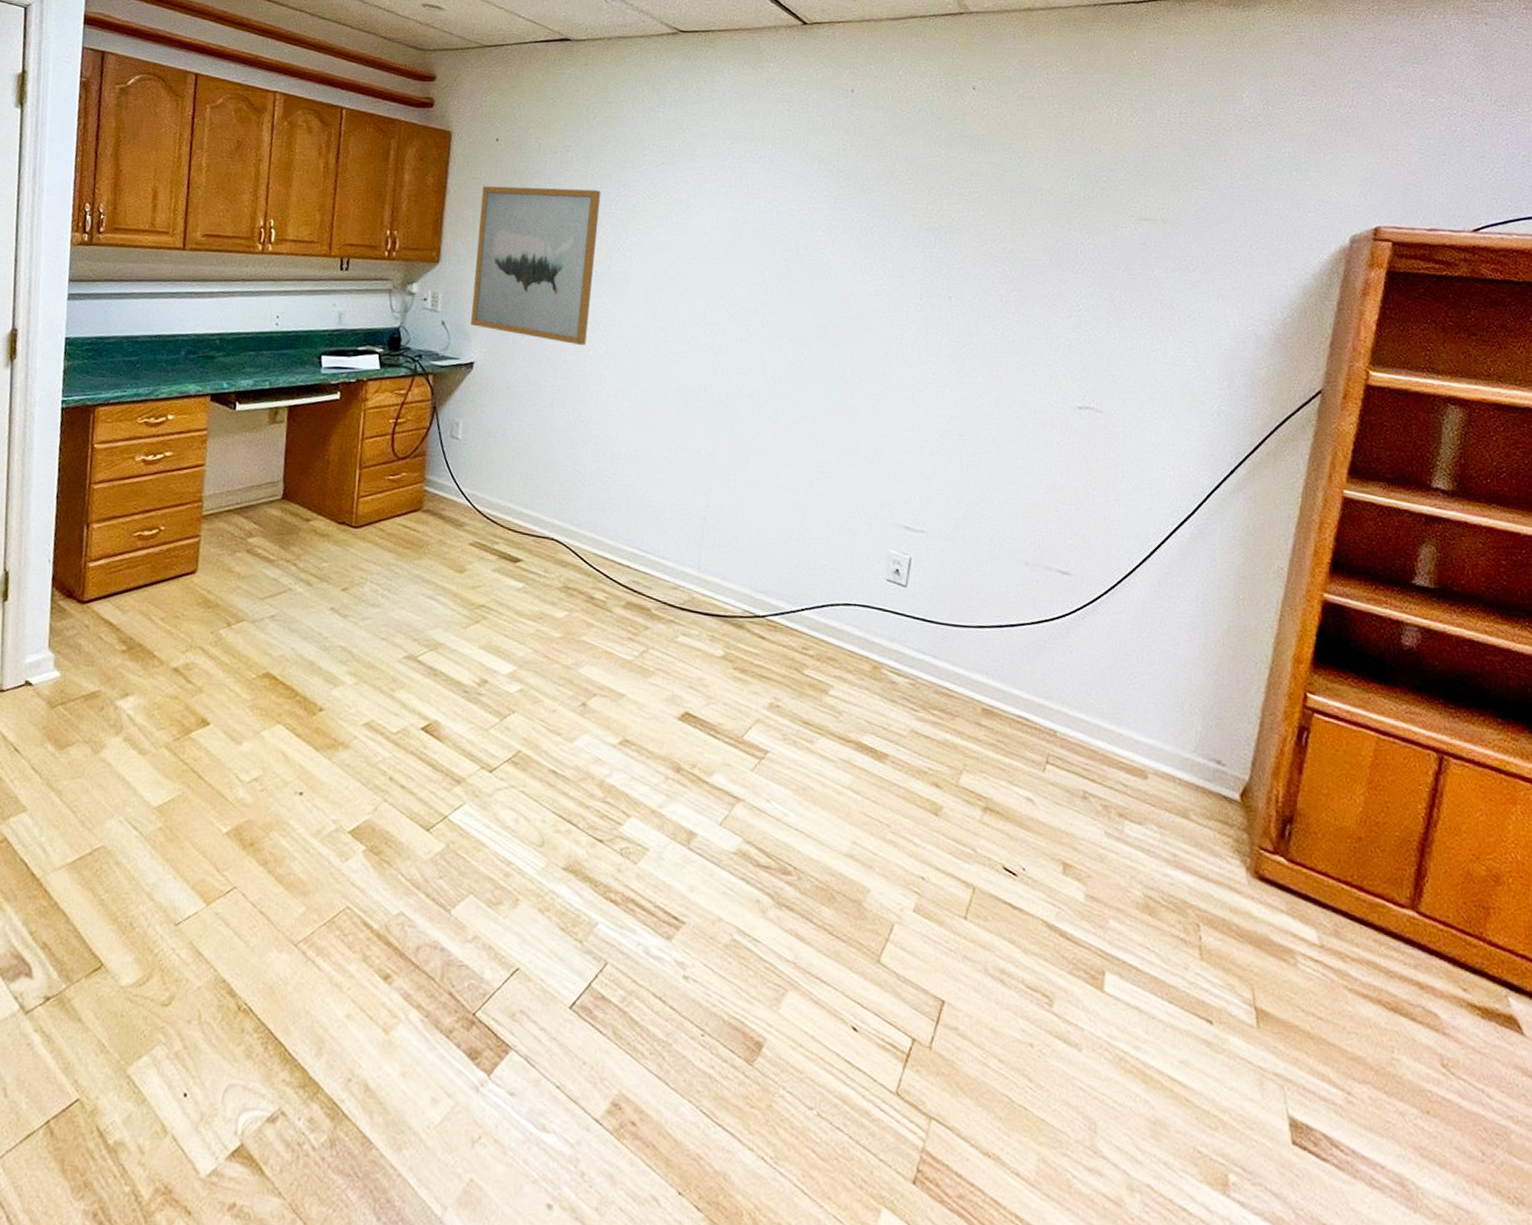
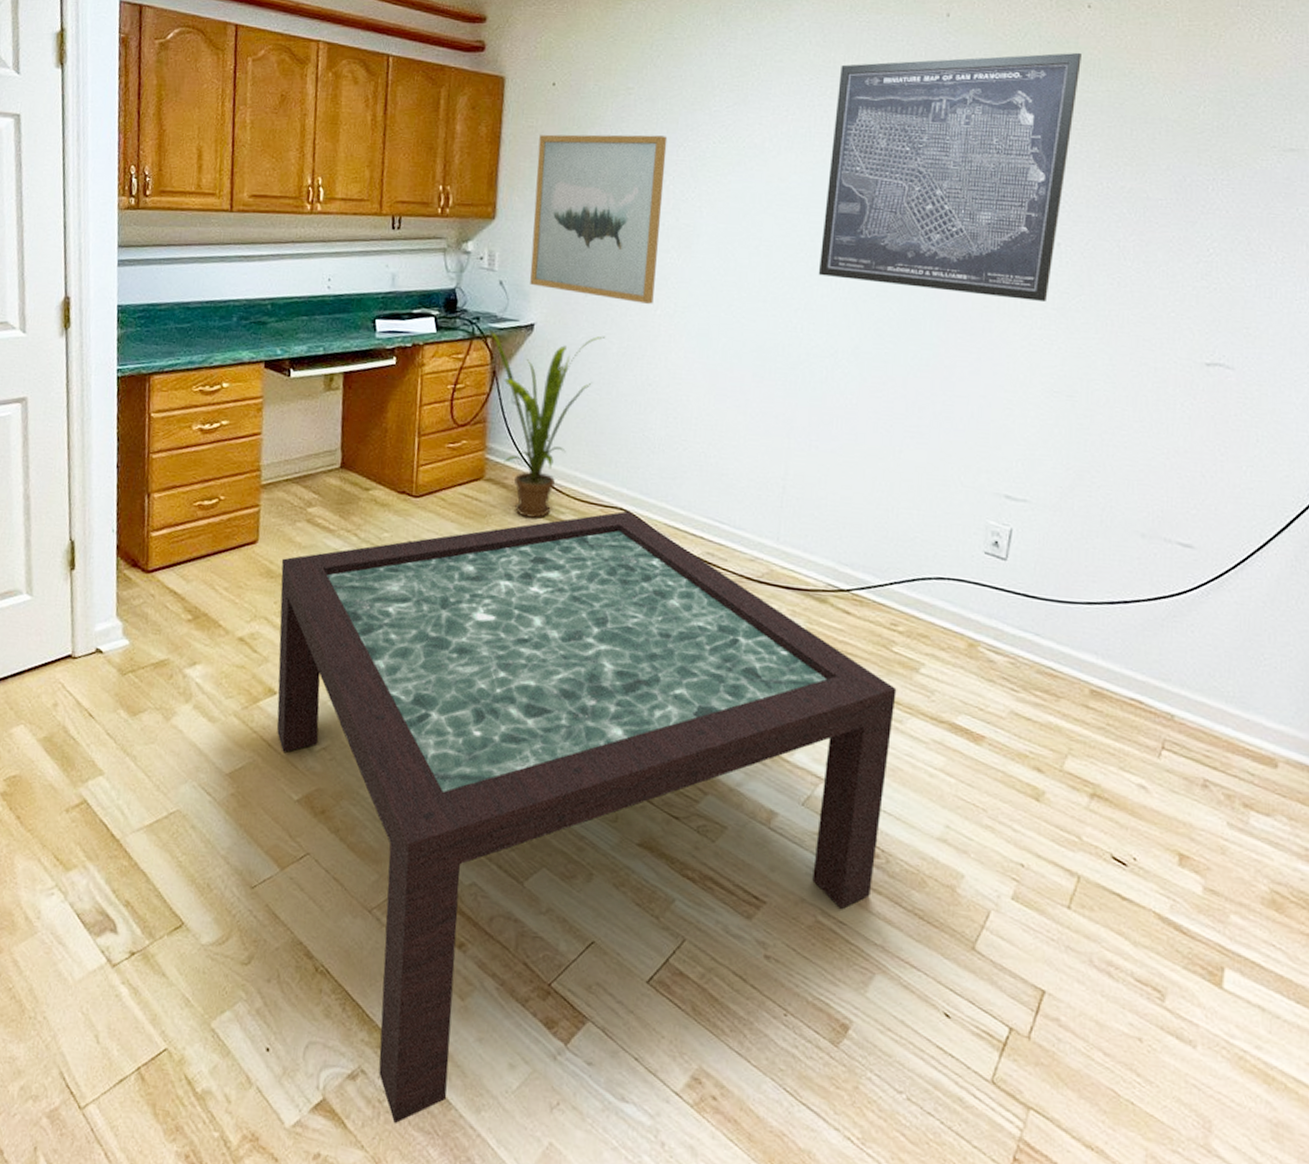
coffee table: none [208,541,808,1168] -> present [276,511,897,1124]
house plant: none [431,366,541,548] -> present [489,329,606,518]
wall art: none [737,128,968,350] -> present [818,52,1081,303]

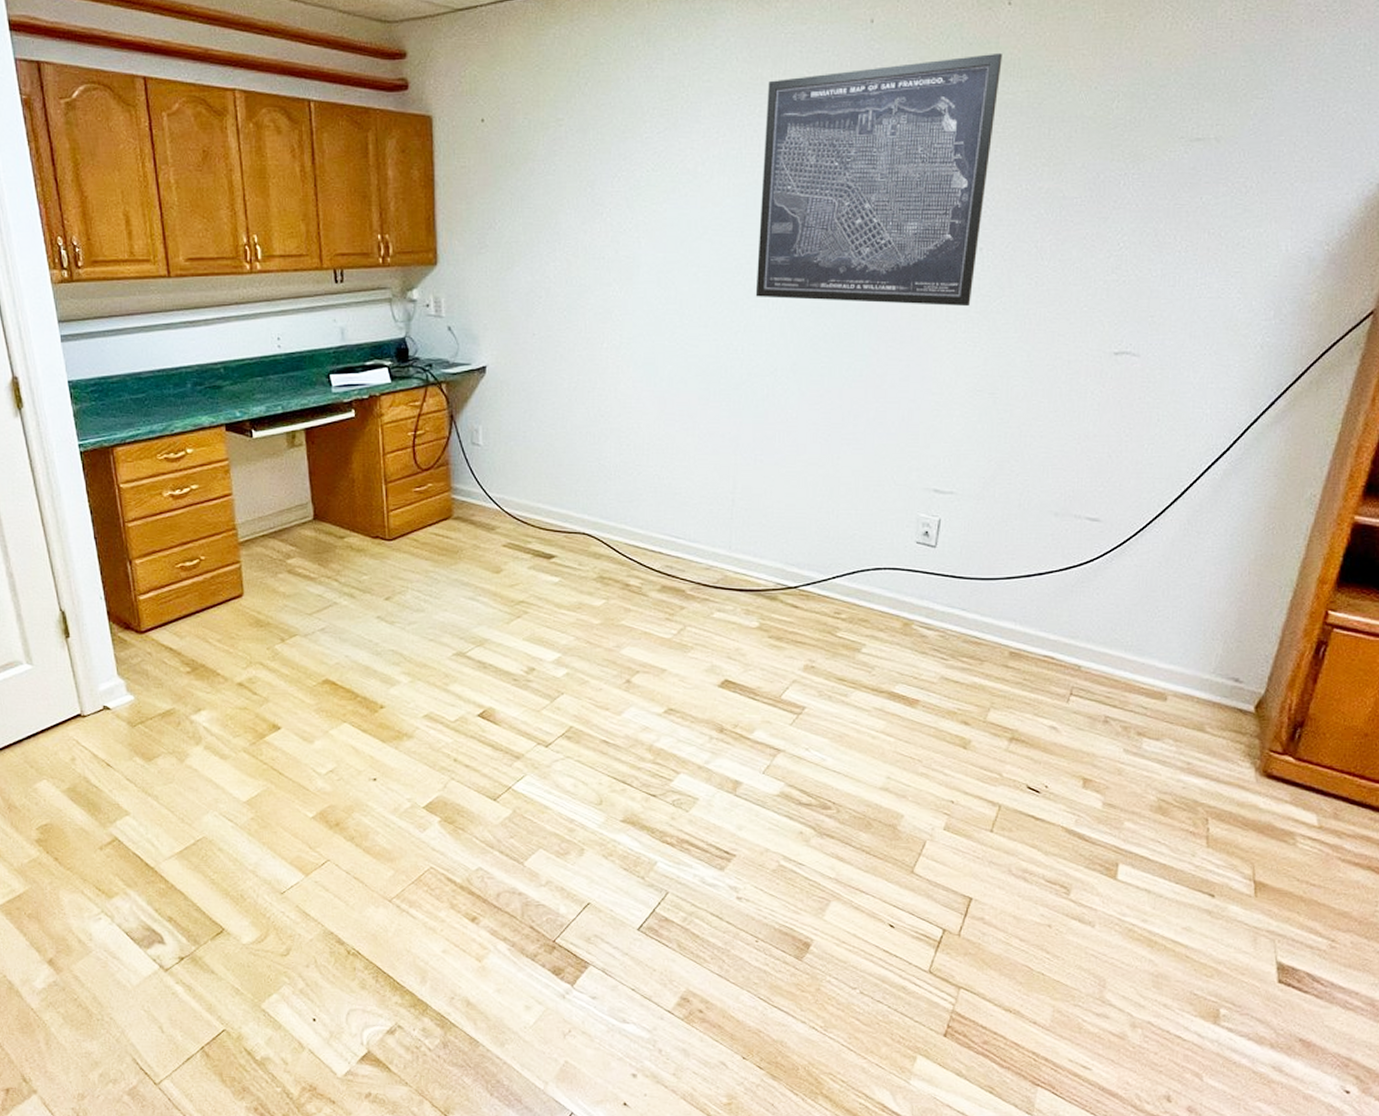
coffee table: present [276,511,897,1124] -> none [268,535,842,1063]
house plant: present [489,329,606,518] -> none [443,372,556,549]
wall art: present [530,134,668,304] -> none [473,167,601,338]

